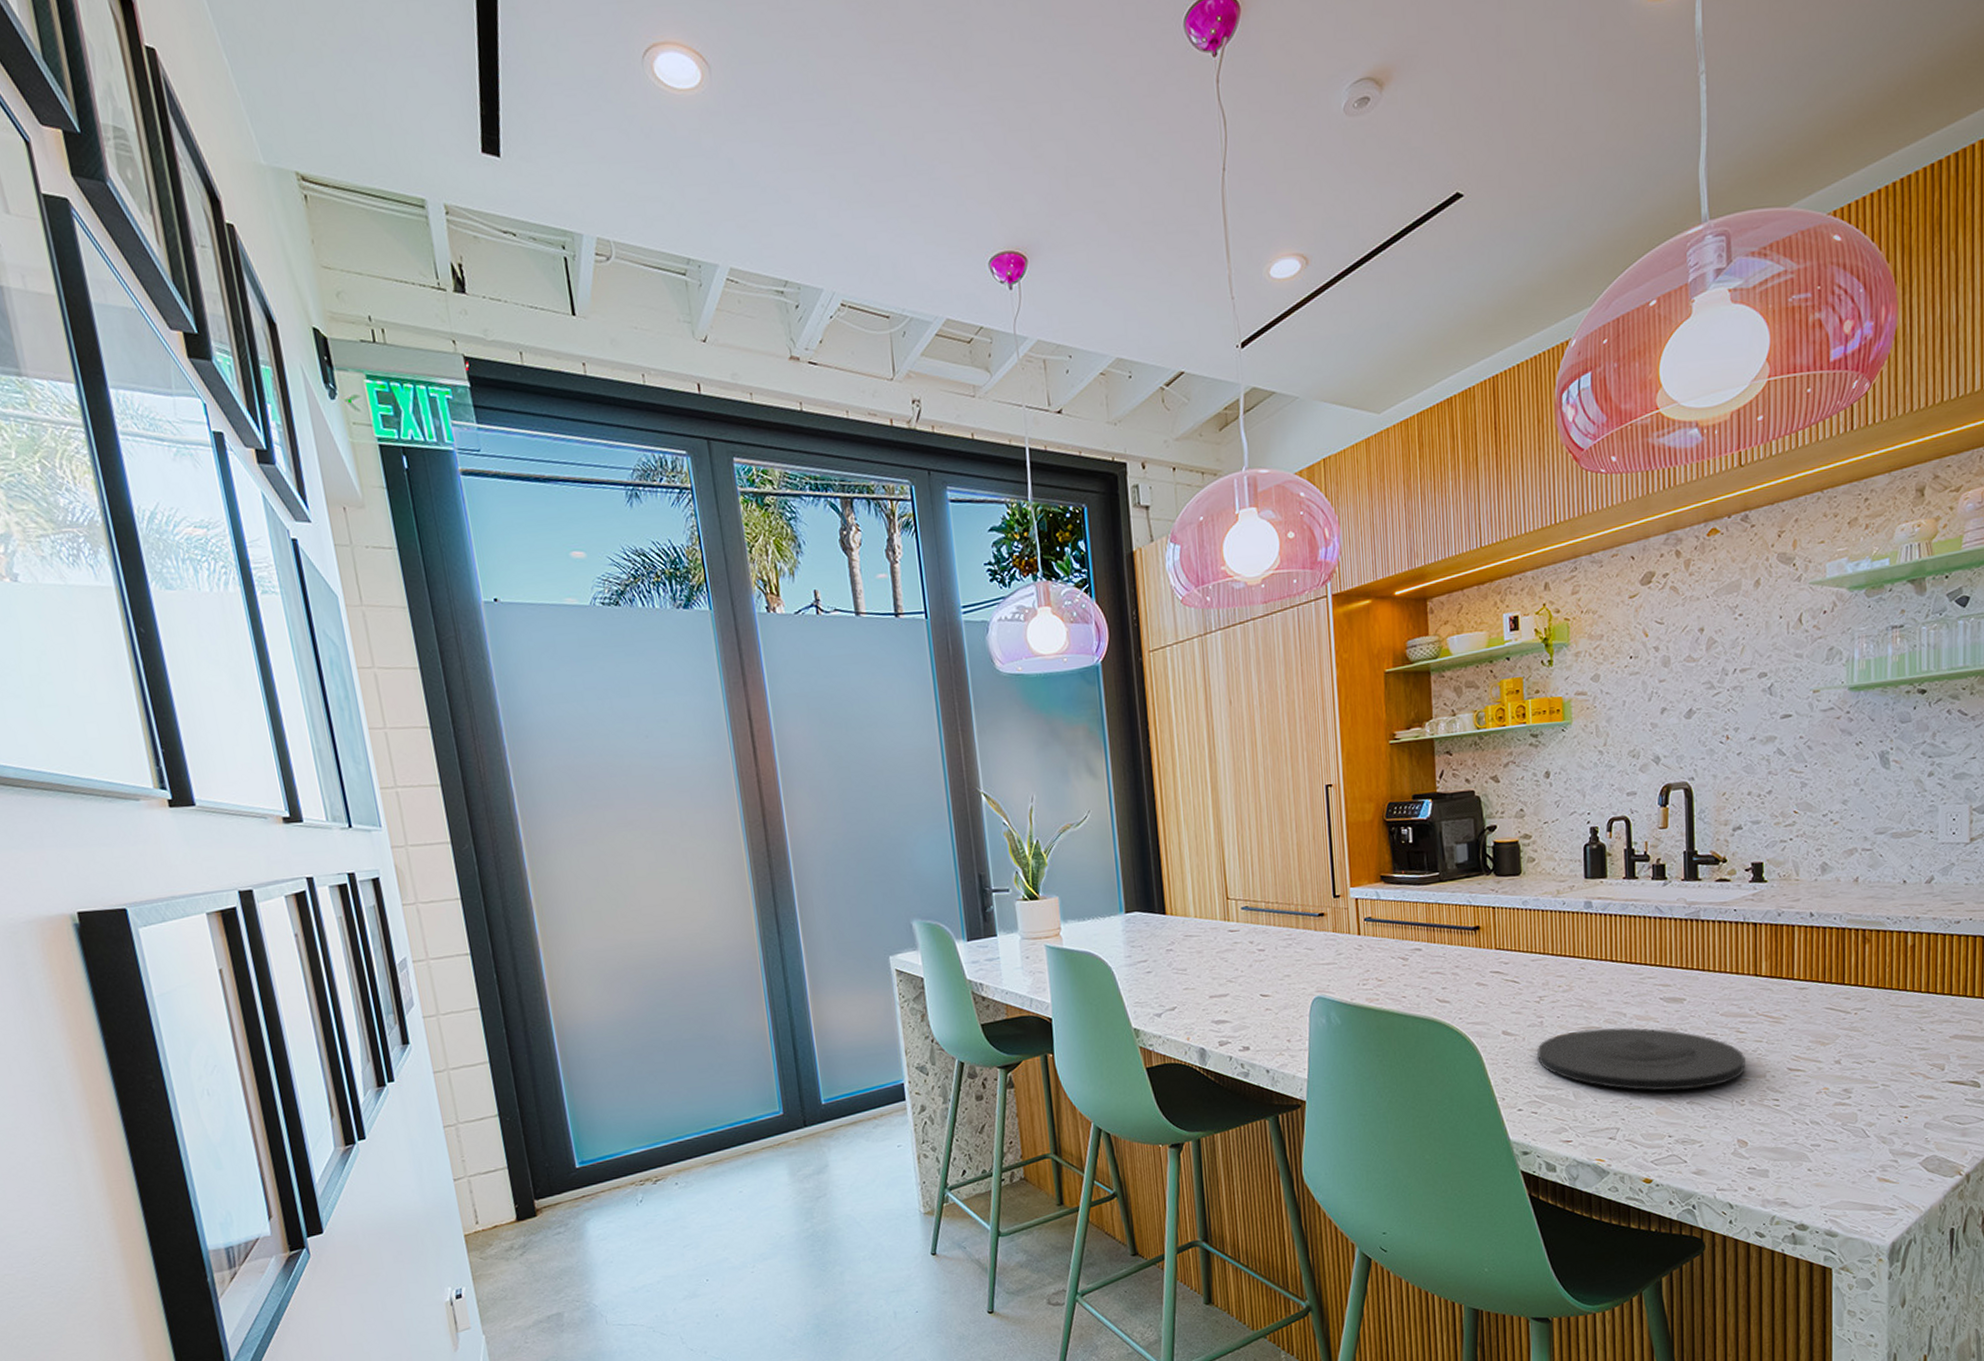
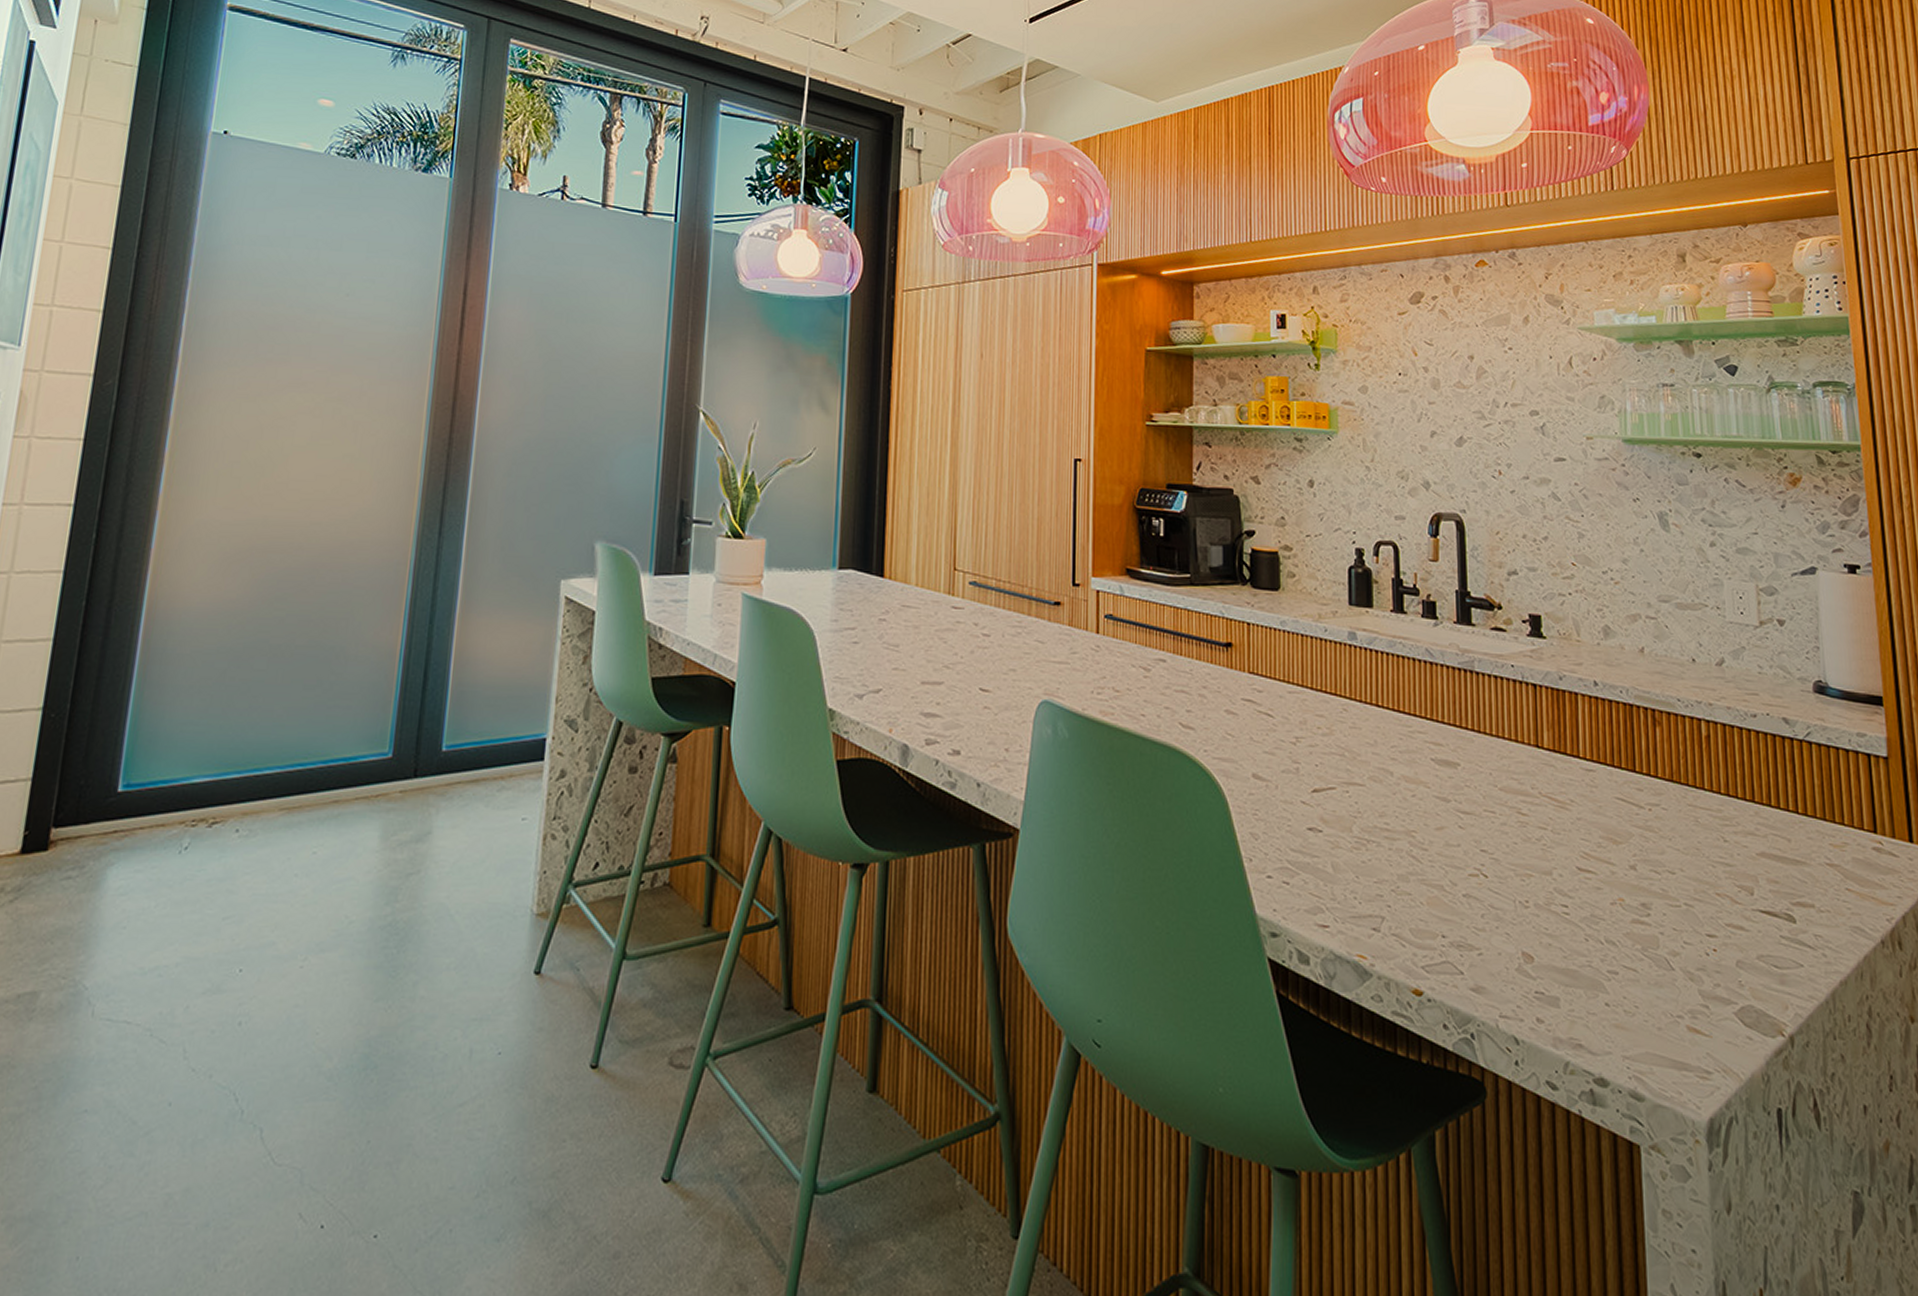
plate: present [1536,1027,1745,1091] -> none [1290,785,1529,880]

